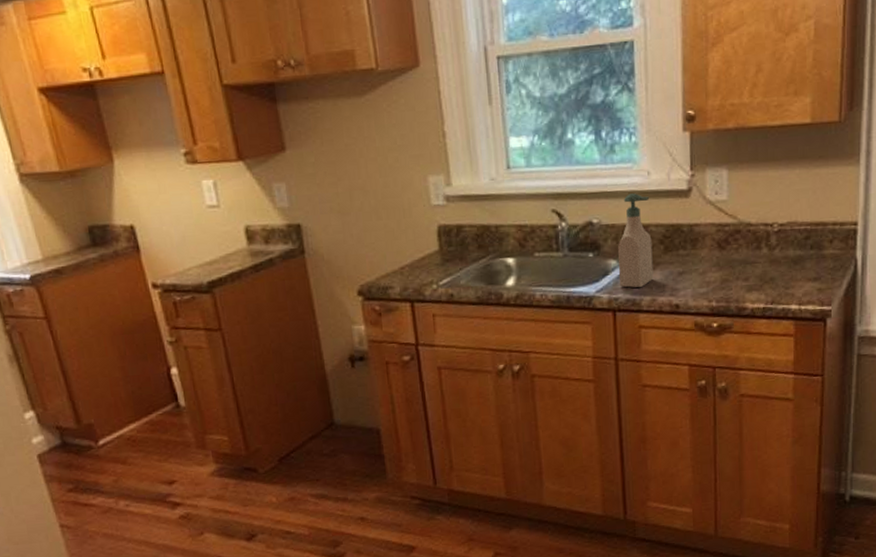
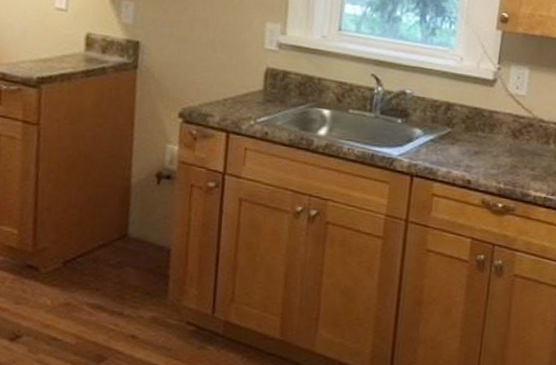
soap bottle: present [617,193,654,288] -> none [420,73,460,159]

